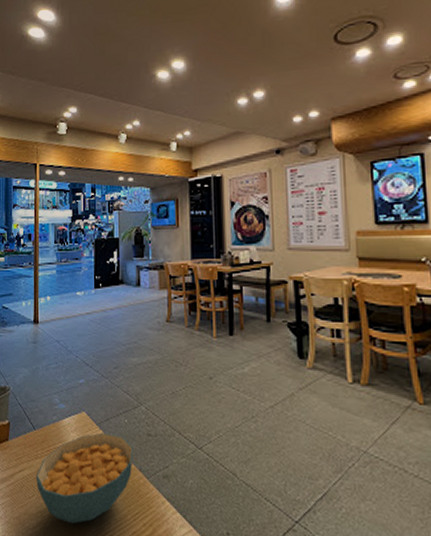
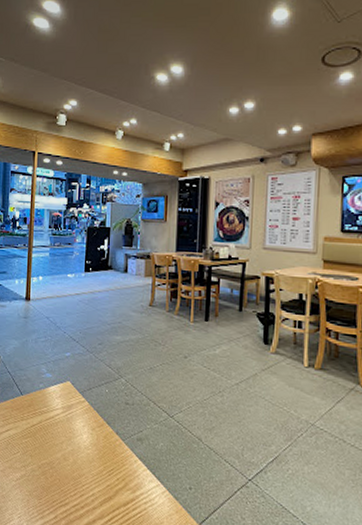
cereal bowl: present [36,432,134,524] -> none [21,400,112,477]

